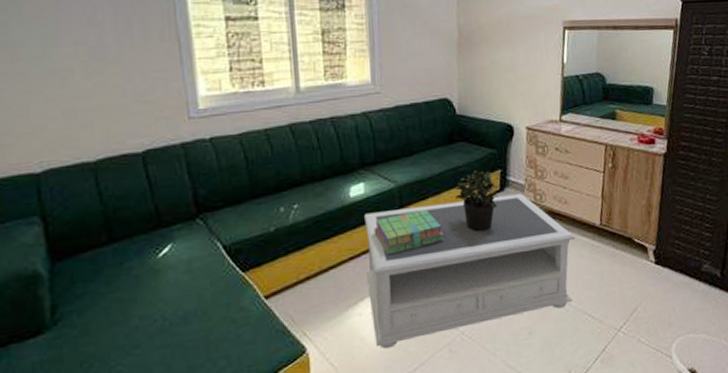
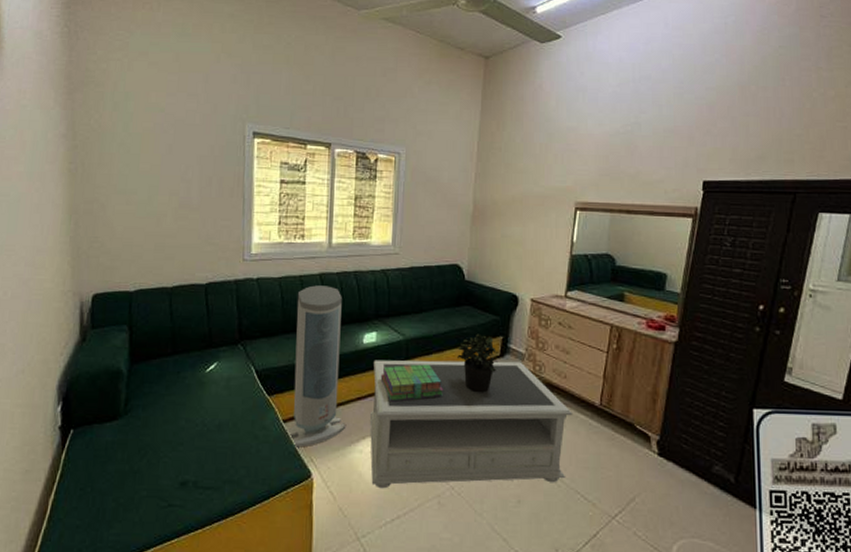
air purifier: none [264,137,339,324] -> present [289,285,345,448]

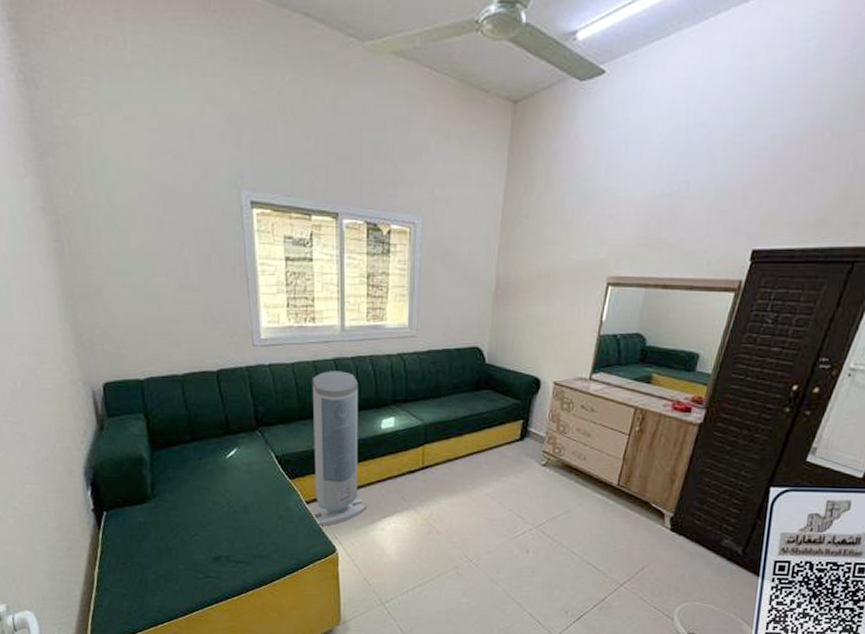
coffee table: present [369,360,573,489] -> none [390,444,590,562]
stack of books: present [380,364,443,402] -> none [399,448,462,484]
potted plant: present [457,335,498,393] -> none [477,419,518,475]

